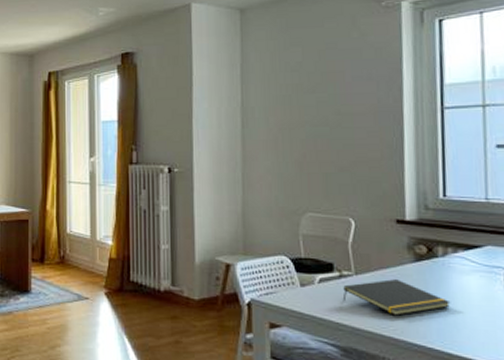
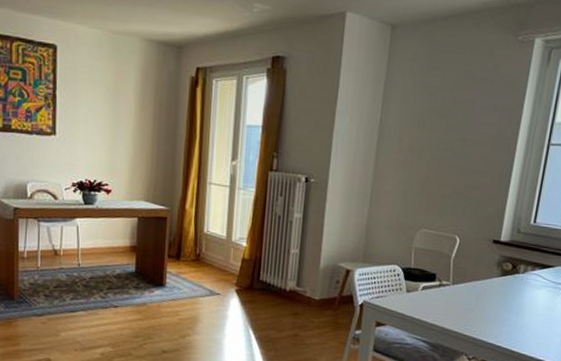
notepad: present [342,279,451,316] -> none [438,290,522,320]

